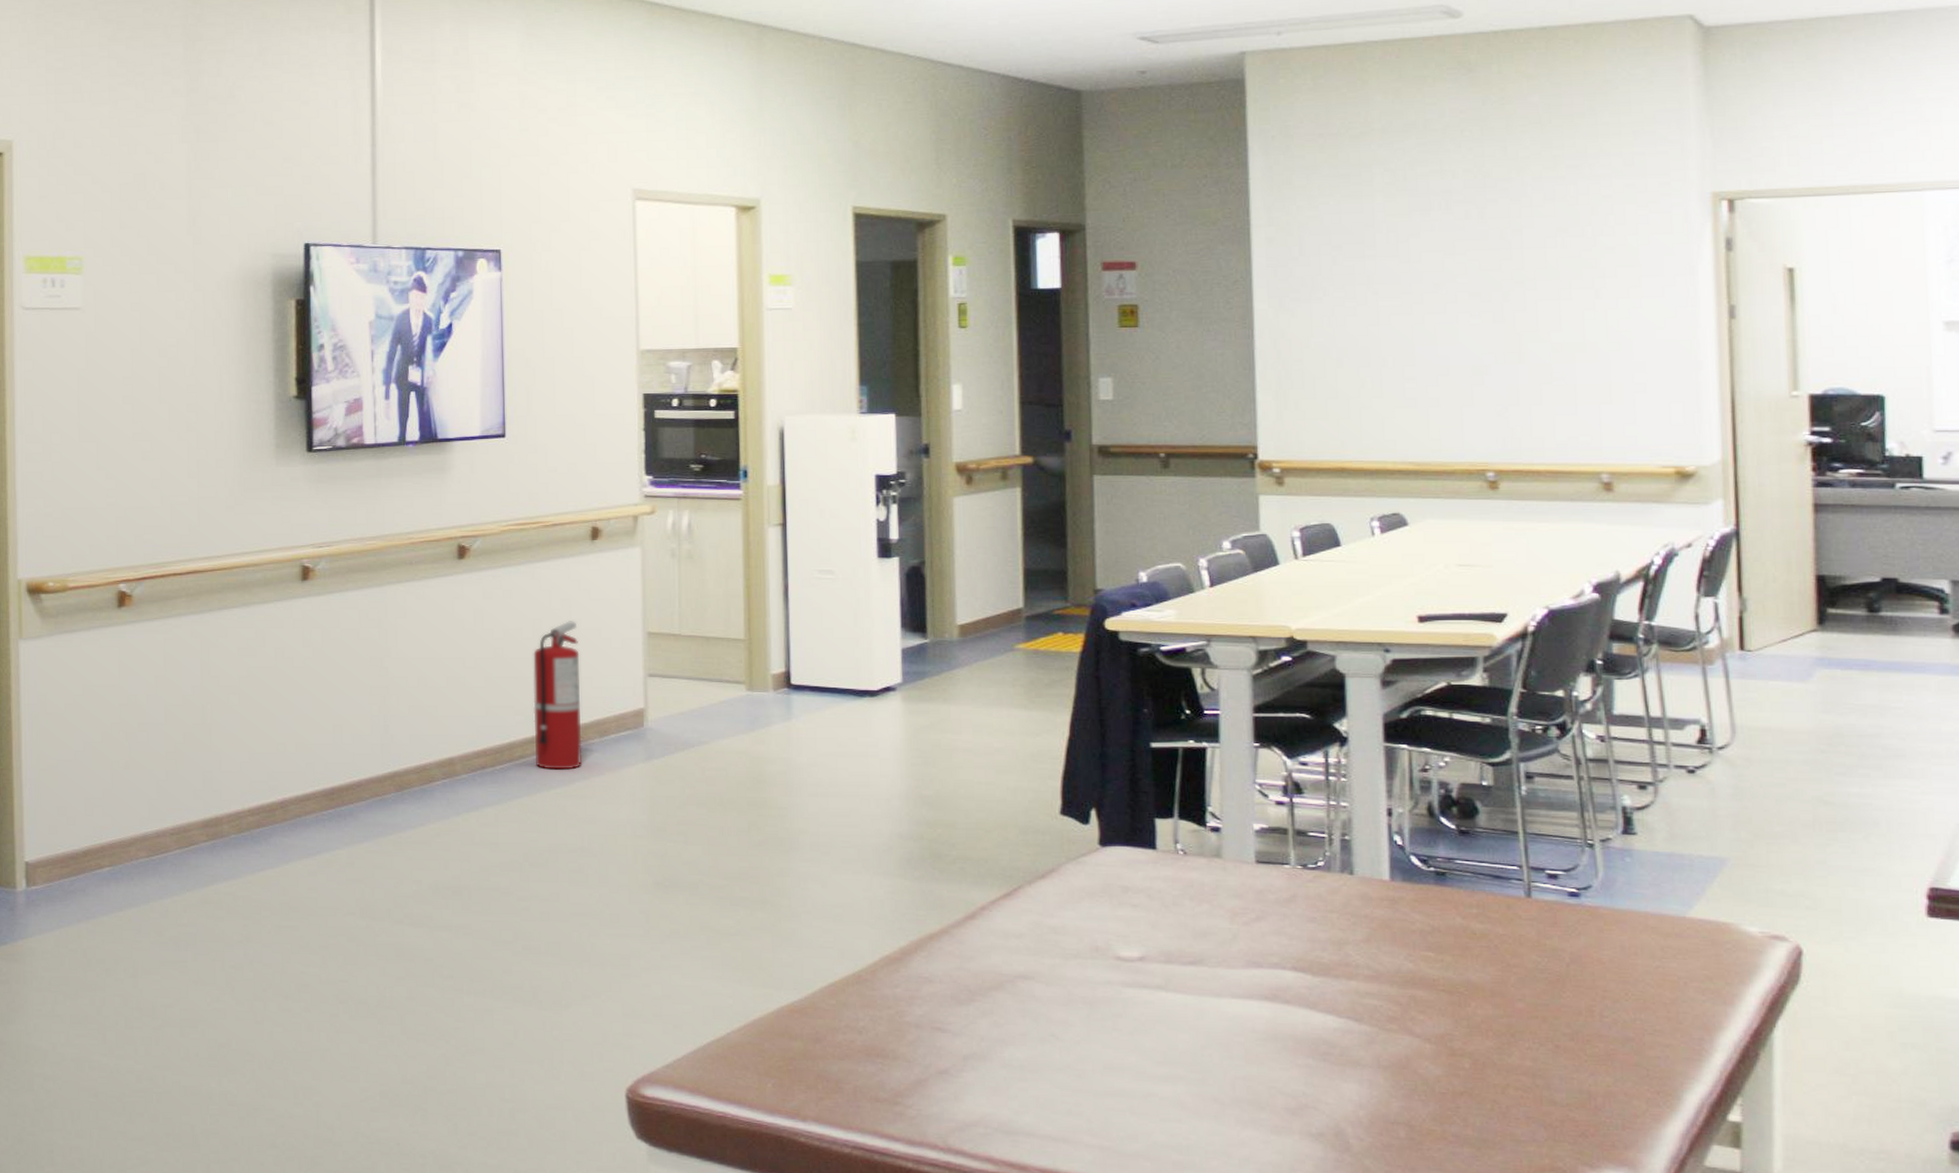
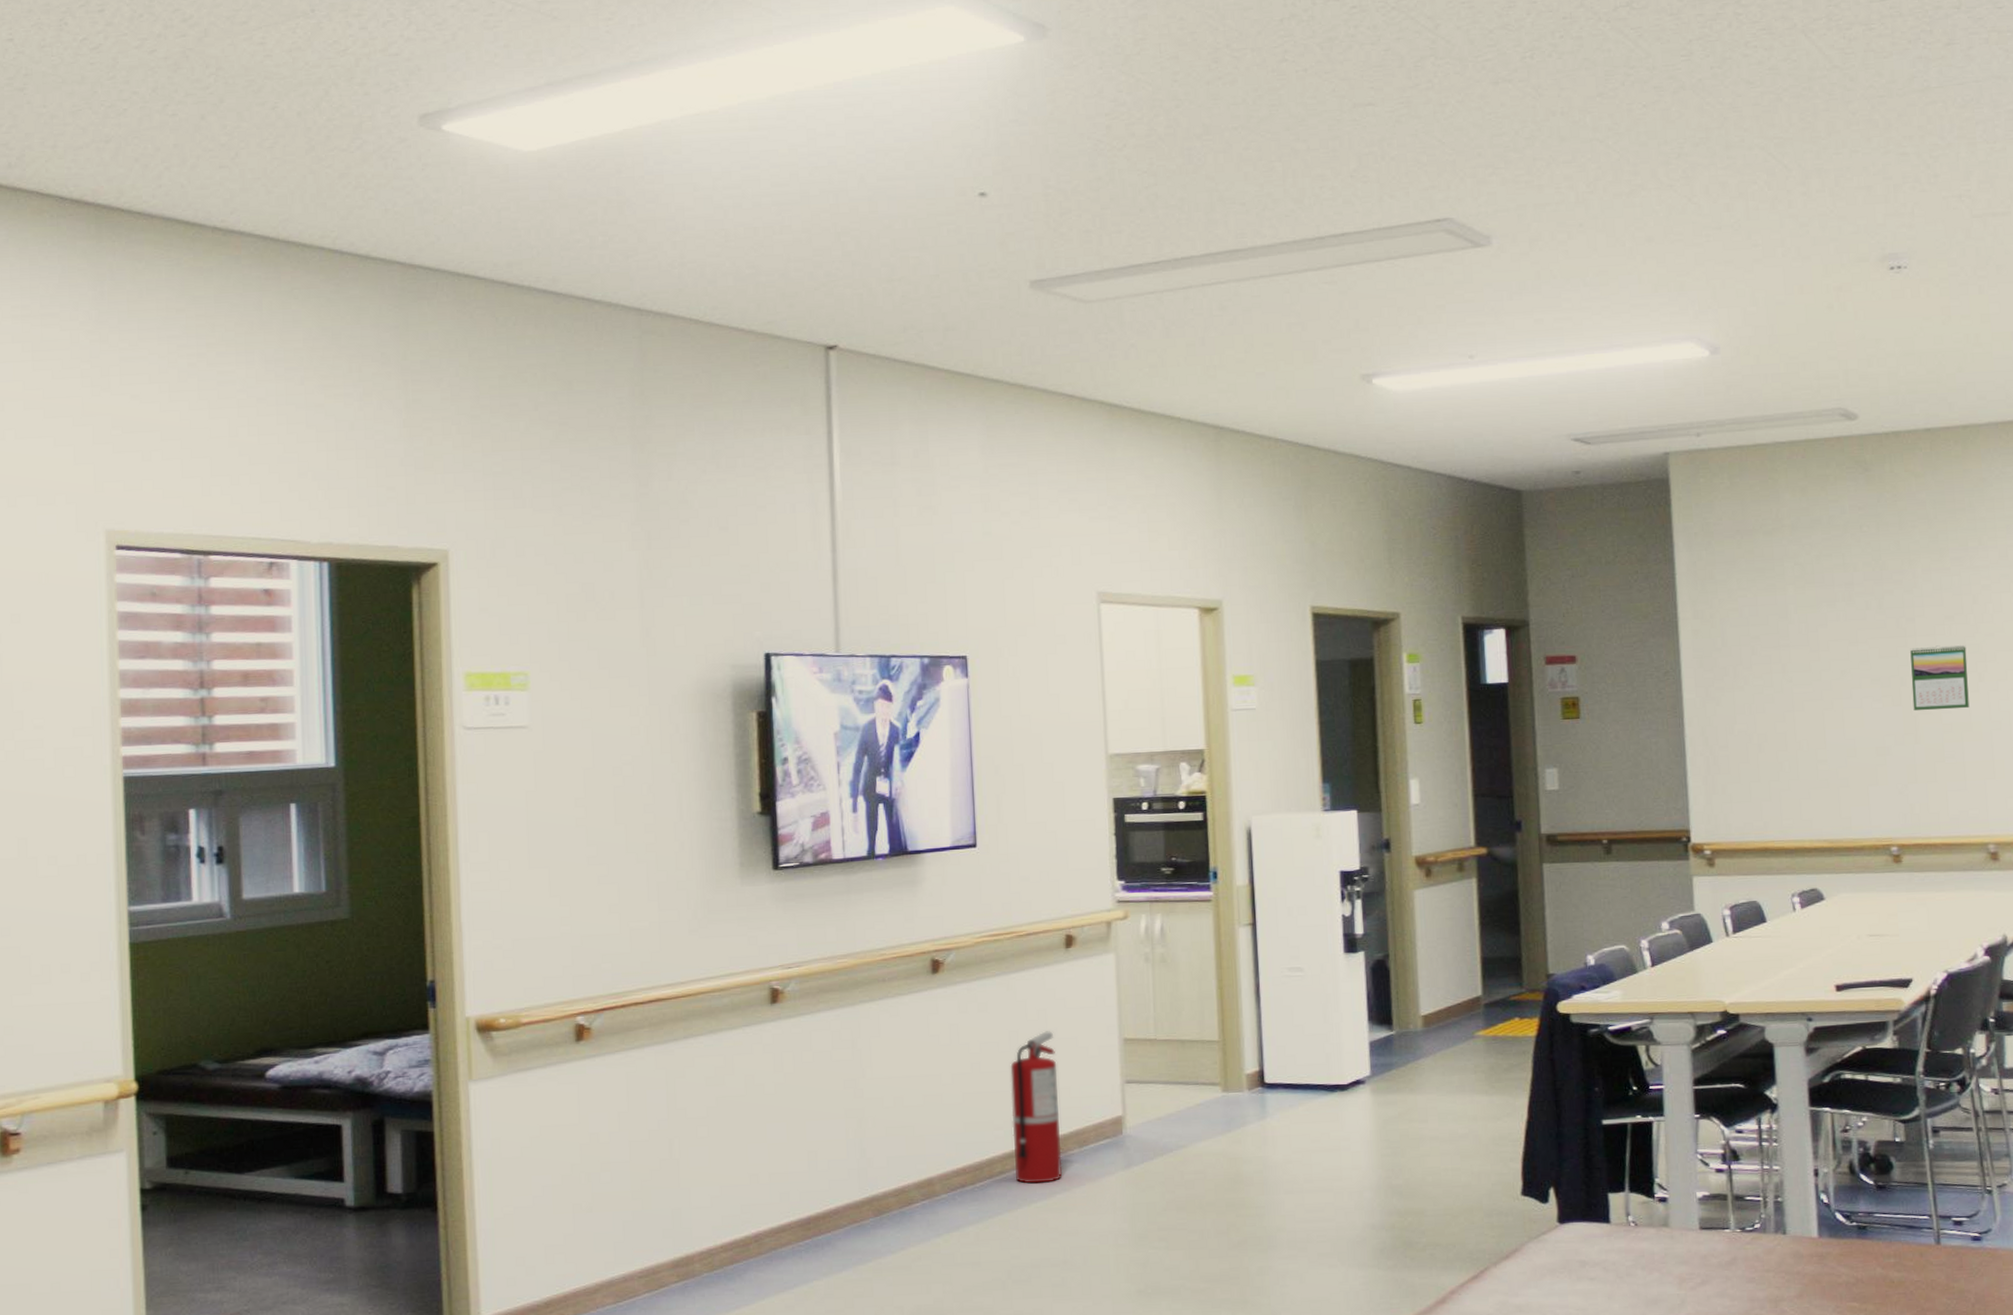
calendar: none [1515,259,1583,328] -> present [1910,645,1969,710]

